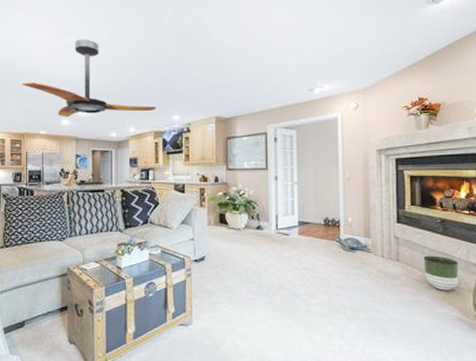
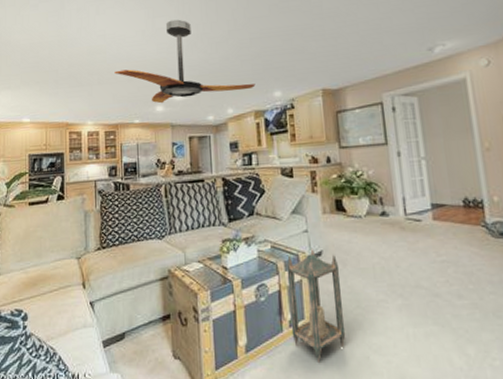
lantern: none [173,253,219,347] -> present [286,247,346,362]

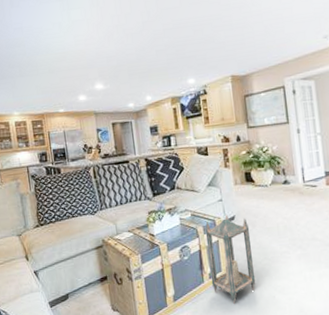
ceiling fan: present [114,19,256,104] -> none [35,11,171,93]

